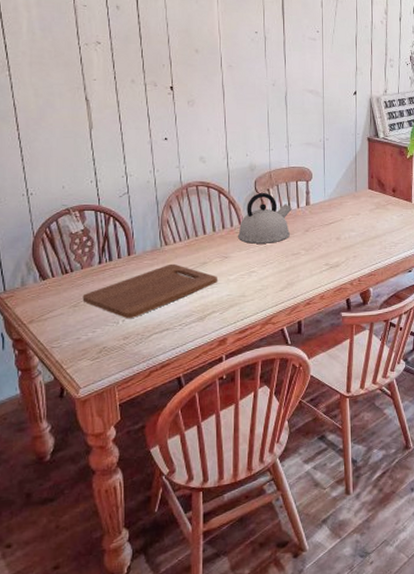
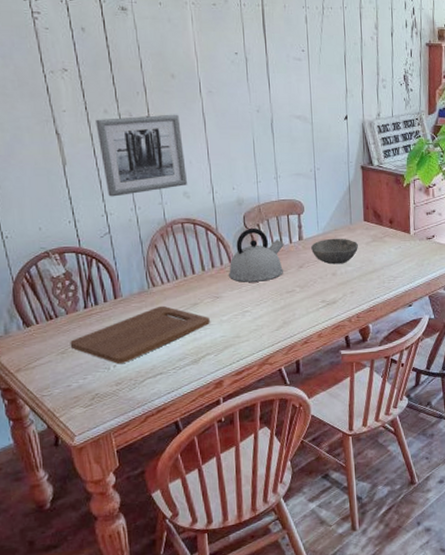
wall art: none [123,85,204,160] -> present [96,114,187,197]
bowl: none [317,204,362,229] -> present [311,238,358,265]

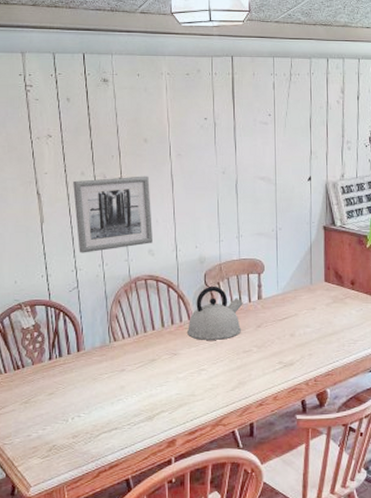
cutting board: present [70,305,210,364] -> none [33,360,166,416]
bowl: present [311,238,358,265] -> none [270,298,318,325]

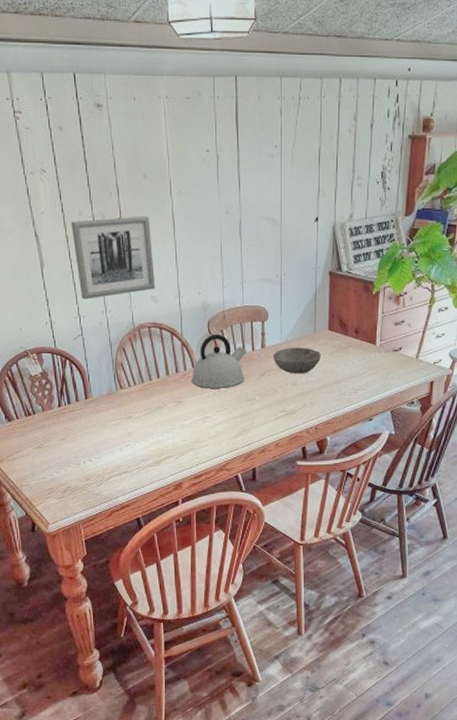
bowl: none [270,298,318,325] -> present [273,347,321,374]

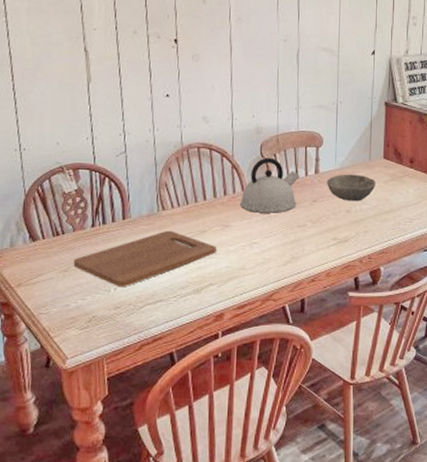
cutting board: none [45,407,172,460] -> present [73,230,216,286]
wall art: present [71,216,155,300] -> none [124,38,208,117]

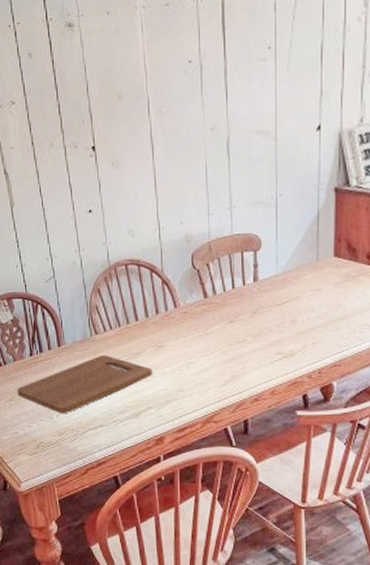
kettle: present [240,157,299,213] -> none [174,268,236,330]
bowl: present [327,174,375,202] -> none [268,278,325,310]

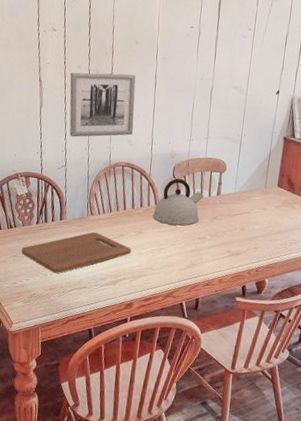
wall art: none [42,141,132,239] -> present [69,72,136,137]
kettle: none [174,268,236,330] -> present [153,178,204,226]

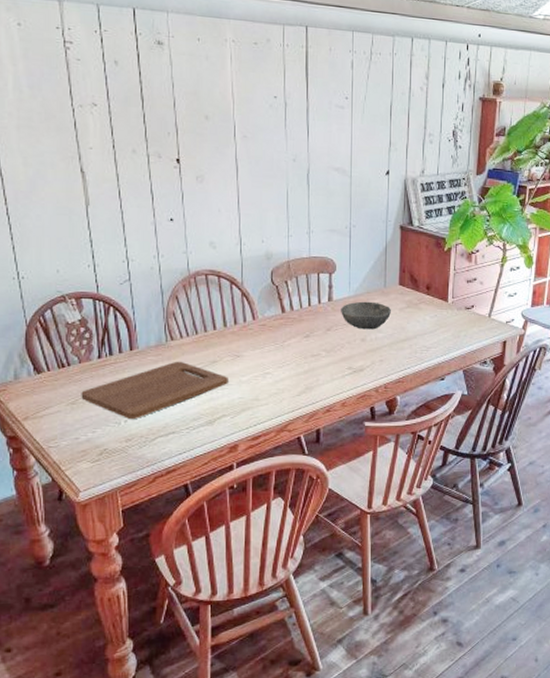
wall art: present [69,72,136,137] -> none [123,158,214,243]
kettle: present [153,178,204,226] -> none [252,284,312,342]
bowl: none [226,197,268,222] -> present [341,301,391,330]

